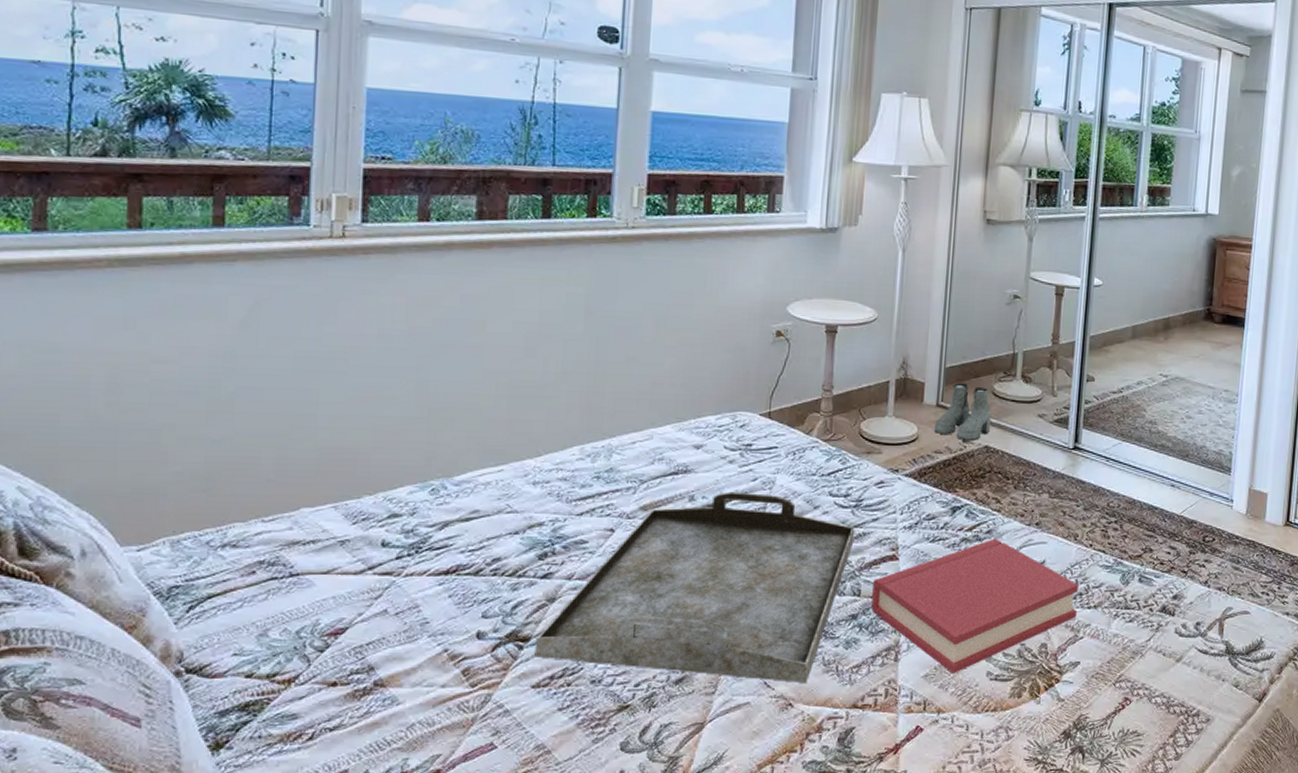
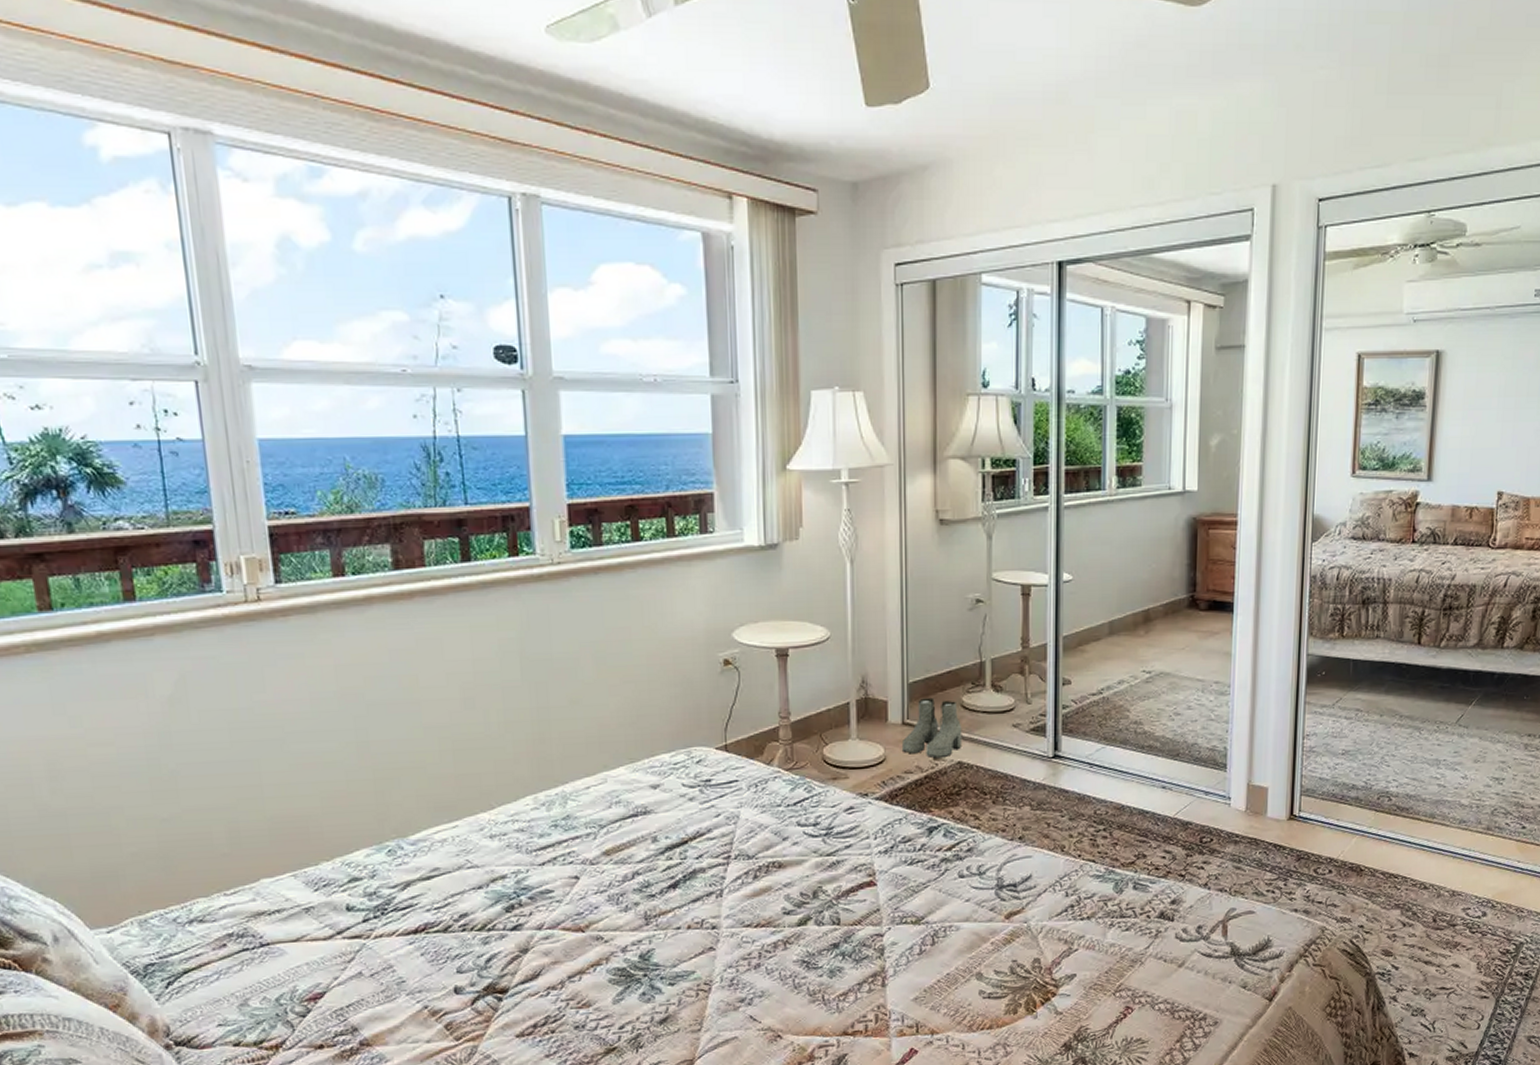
serving tray: present [534,491,855,684] -> none [513,829,828,1015]
hardback book: present [871,538,1078,674] -> none [852,856,1069,995]

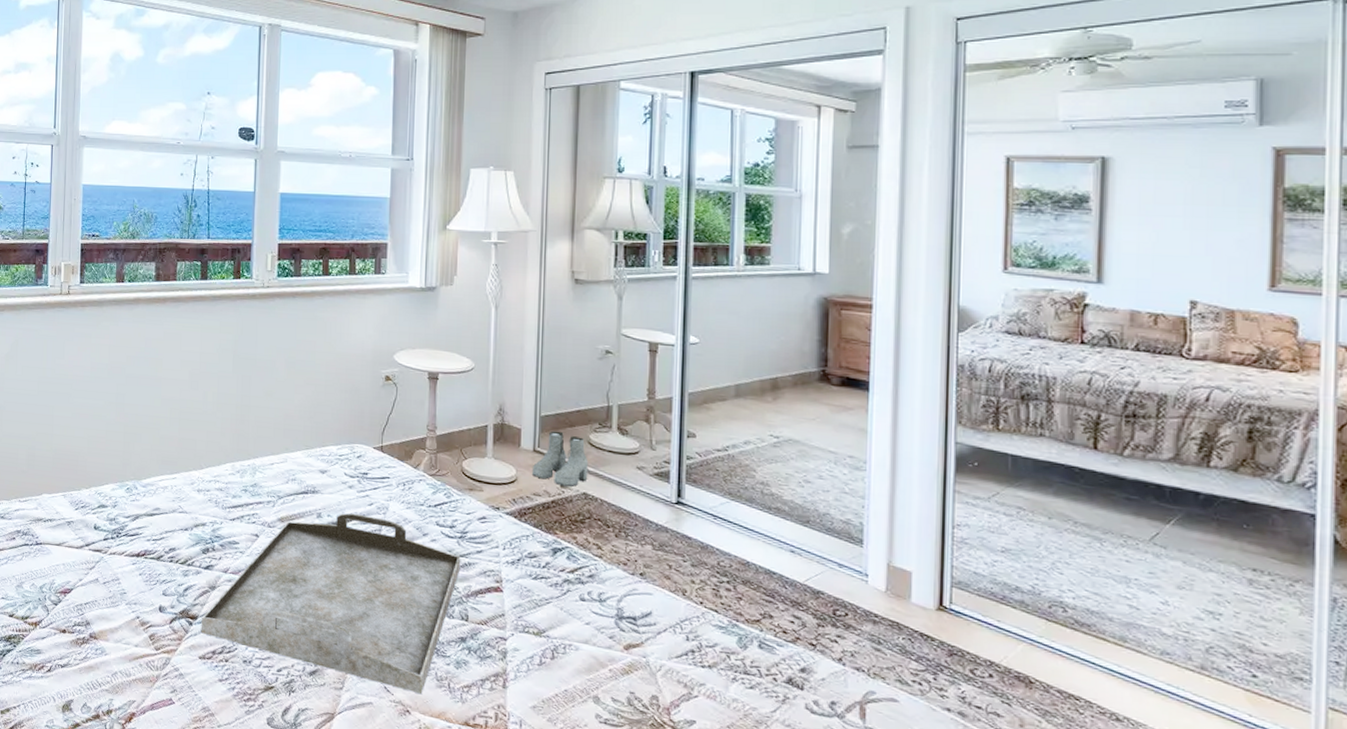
serving tray: none [513,829,828,1015] -> present [200,512,461,695]

